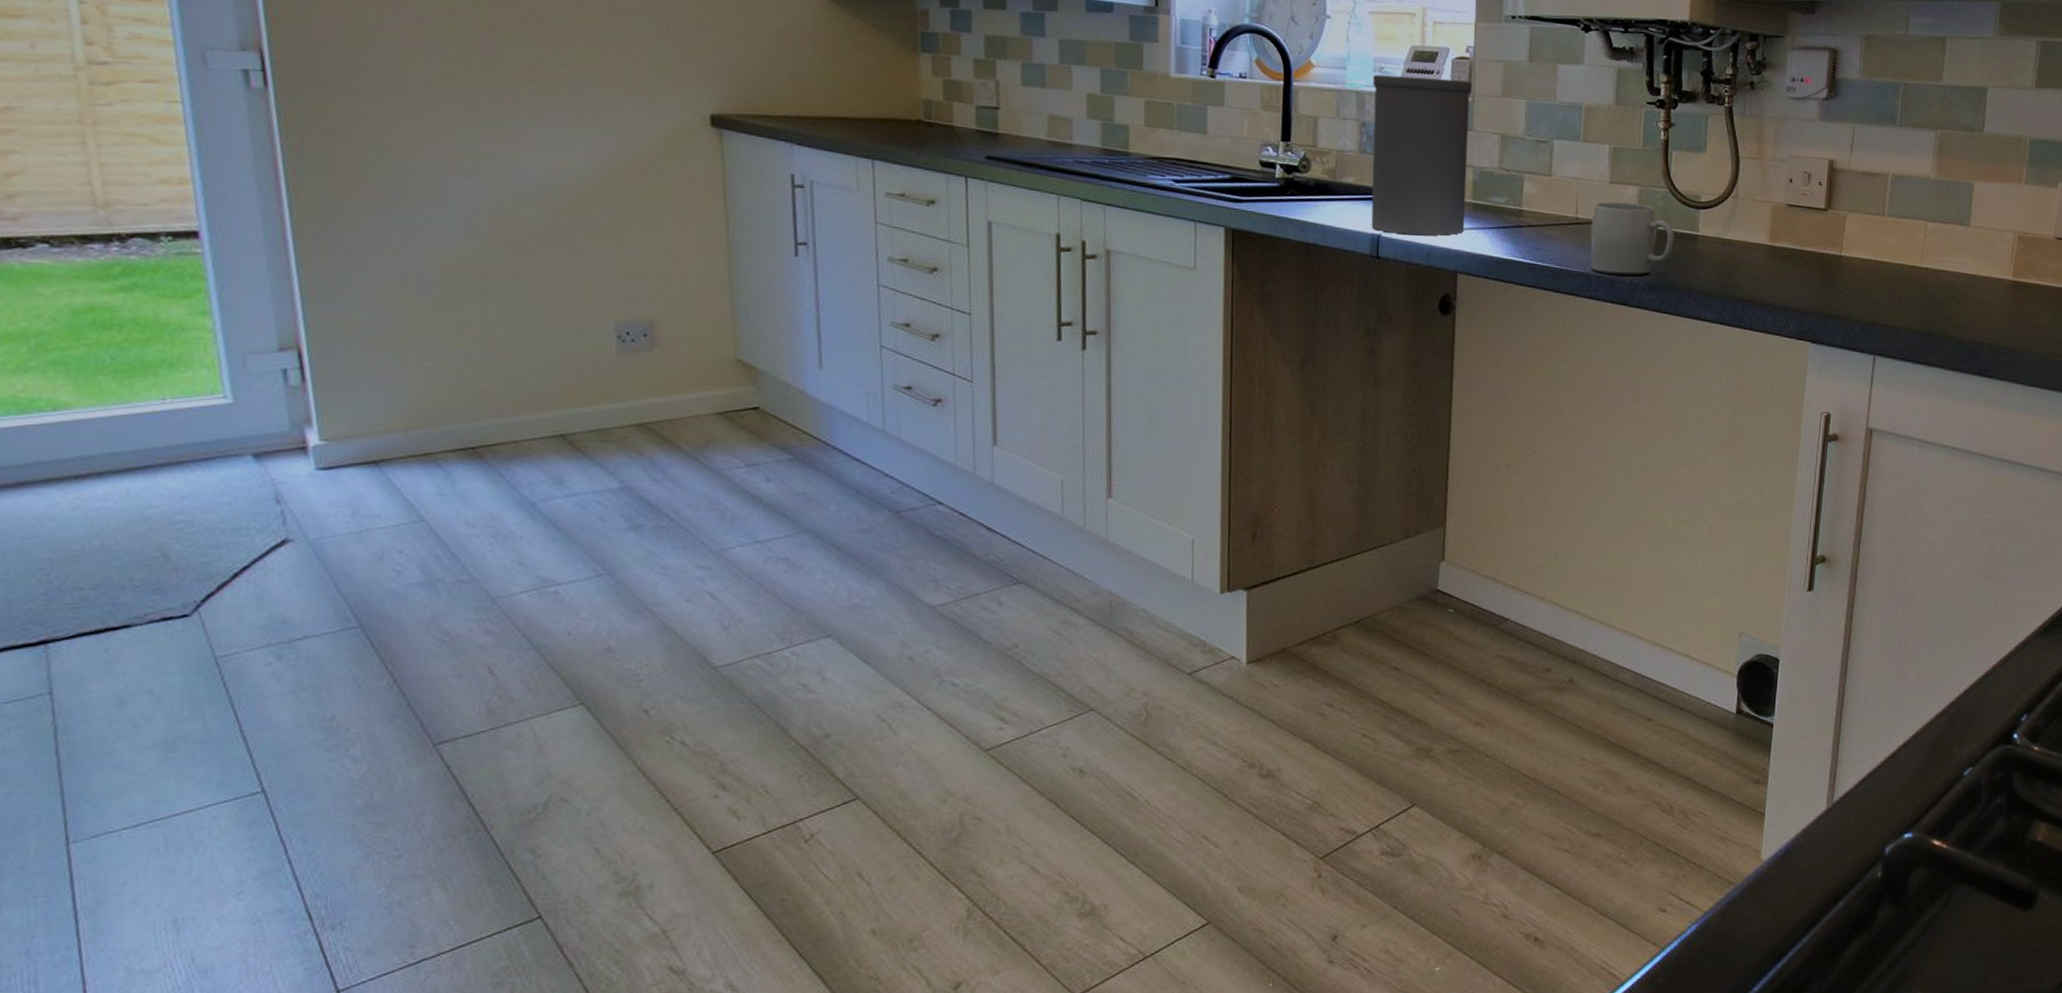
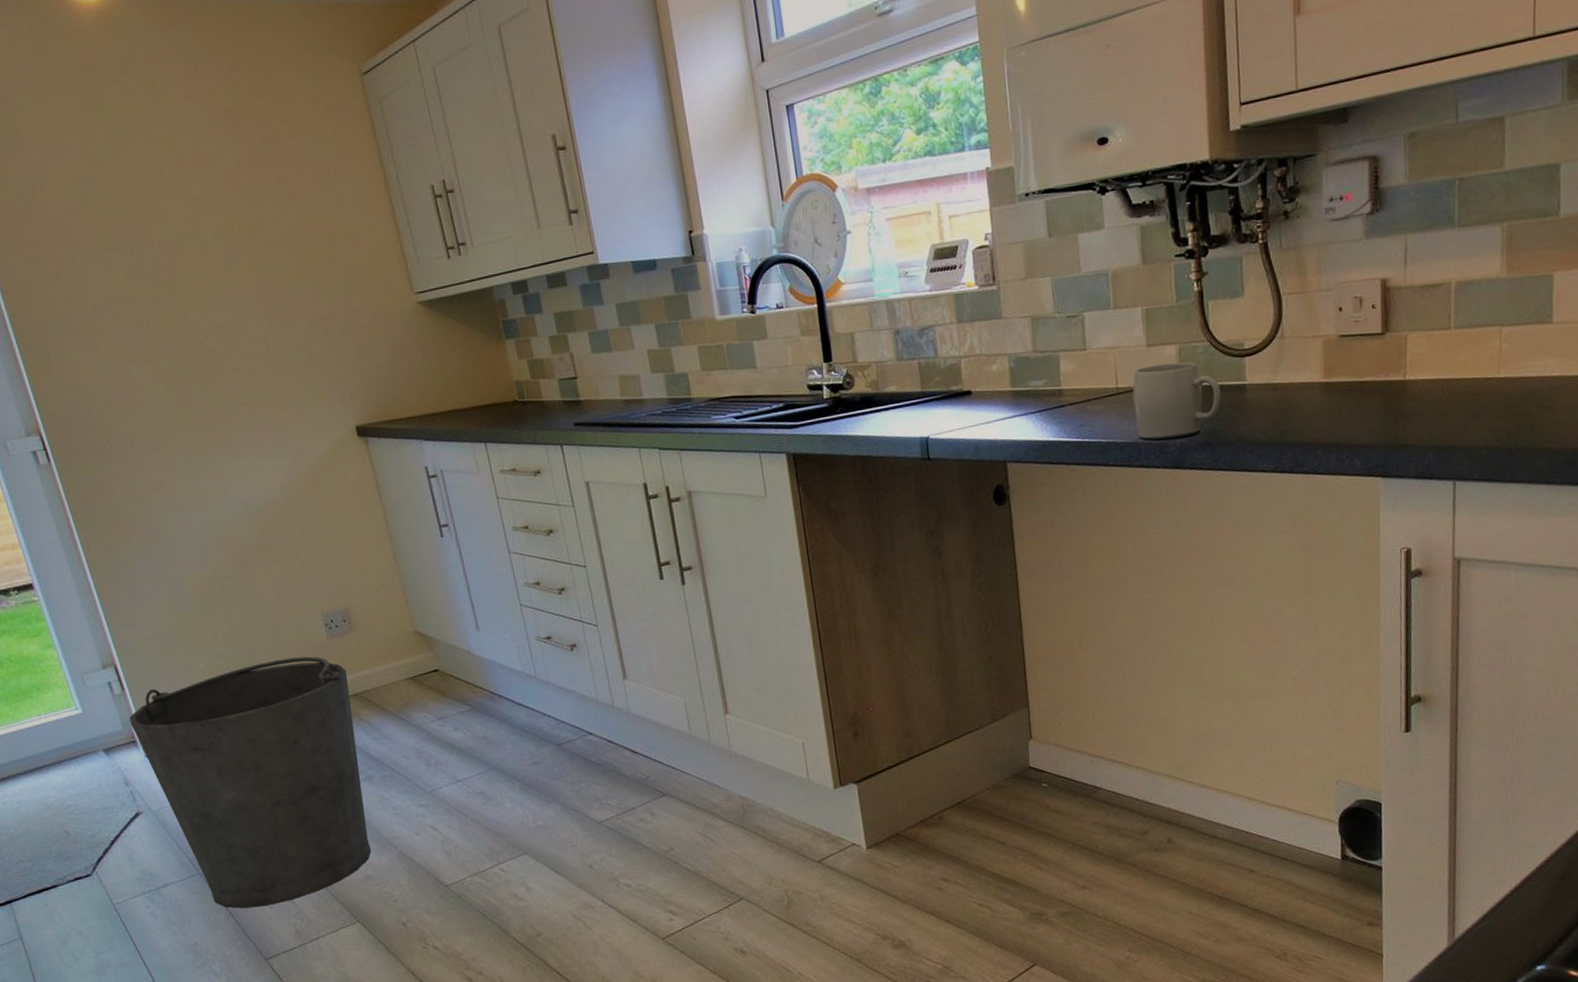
bucket: none [303,370,635,677] -> present [129,656,371,909]
canister: present [1371,74,1473,236] -> none [899,269,1008,434]

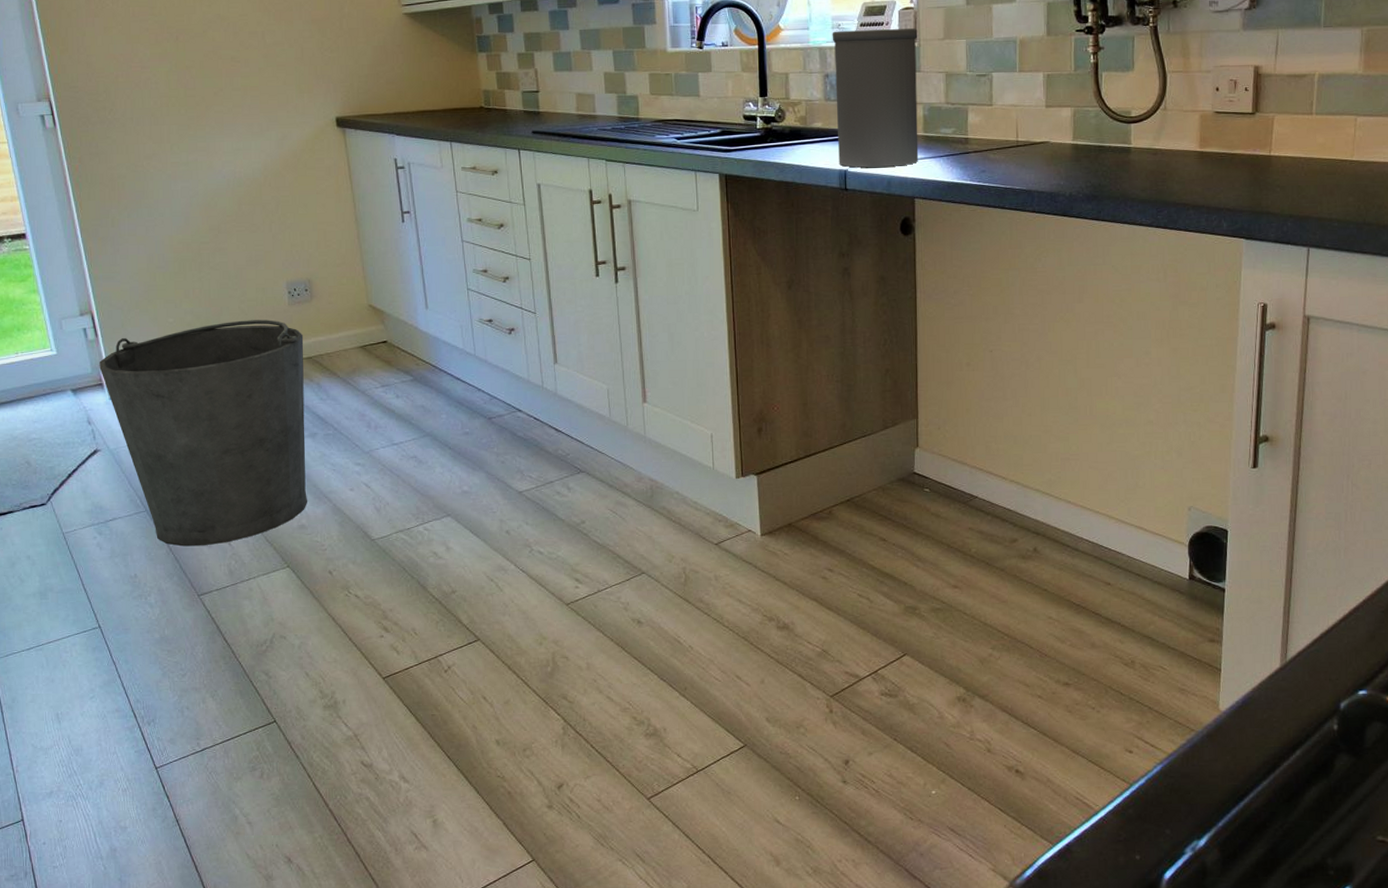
canister: none [899,269,1008,434] -> present [832,28,919,168]
mug: present [1132,362,1221,442] -> none [1030,123,1108,191]

